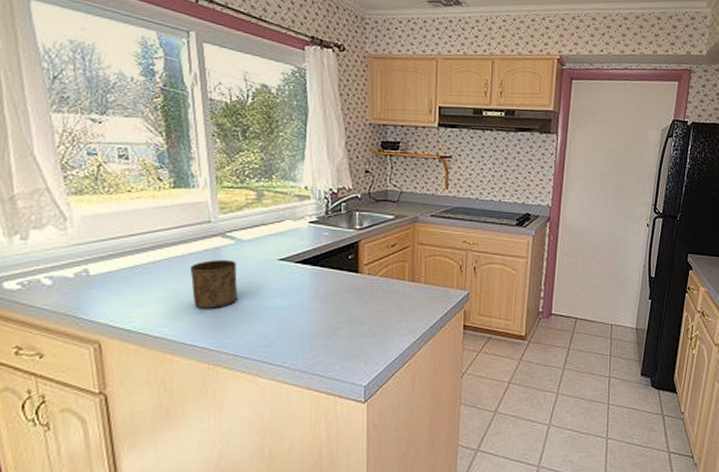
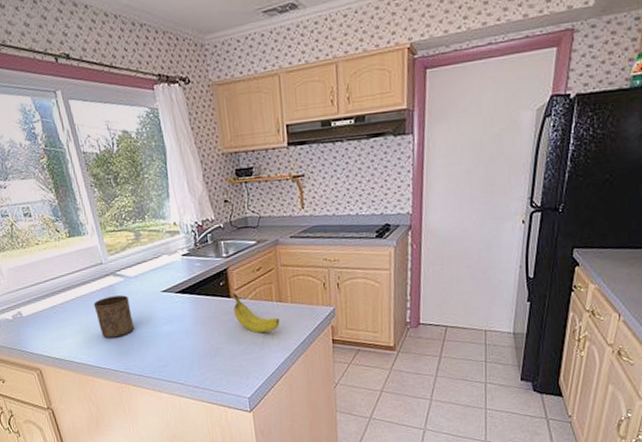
fruit: none [360,269,410,313] -> present [232,294,280,333]

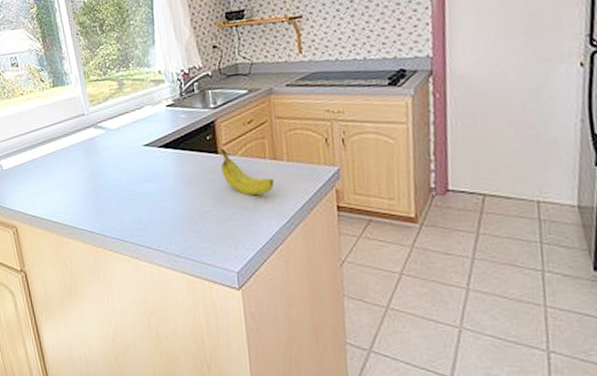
cup: present [93,295,135,338] -> none [73,149,114,196]

